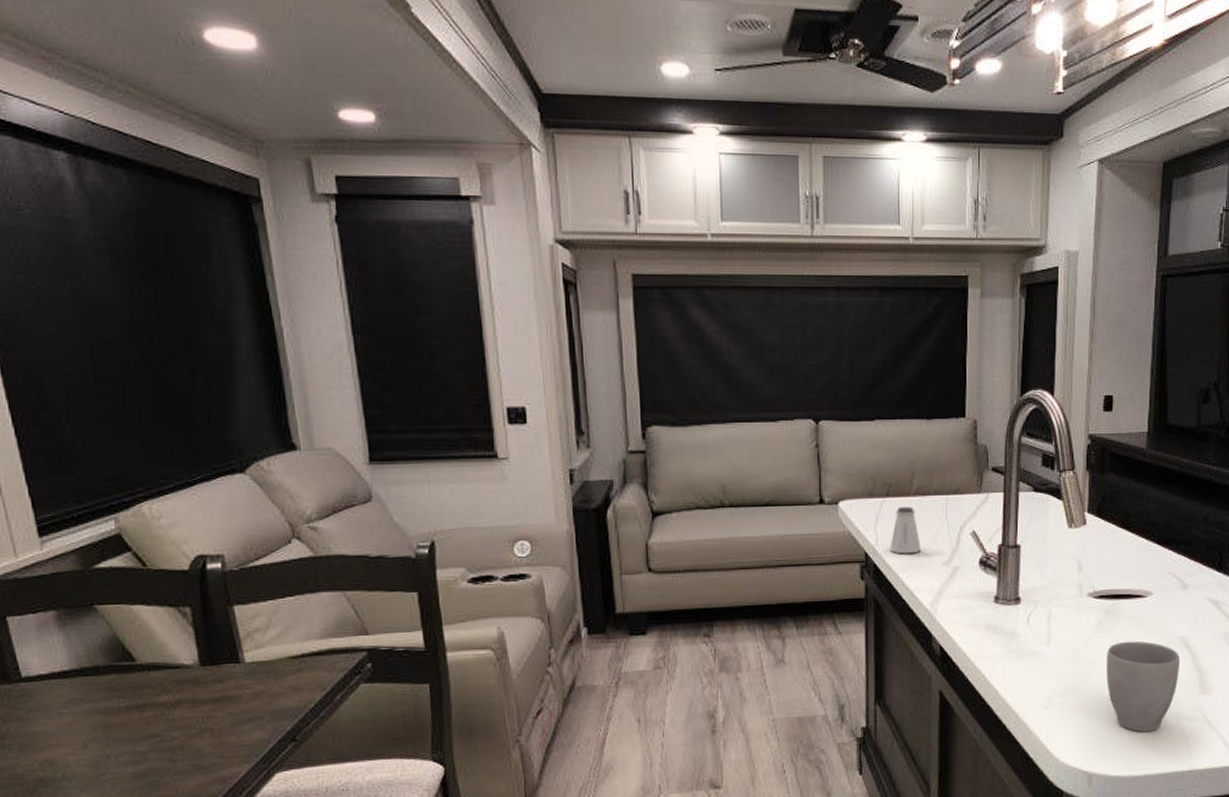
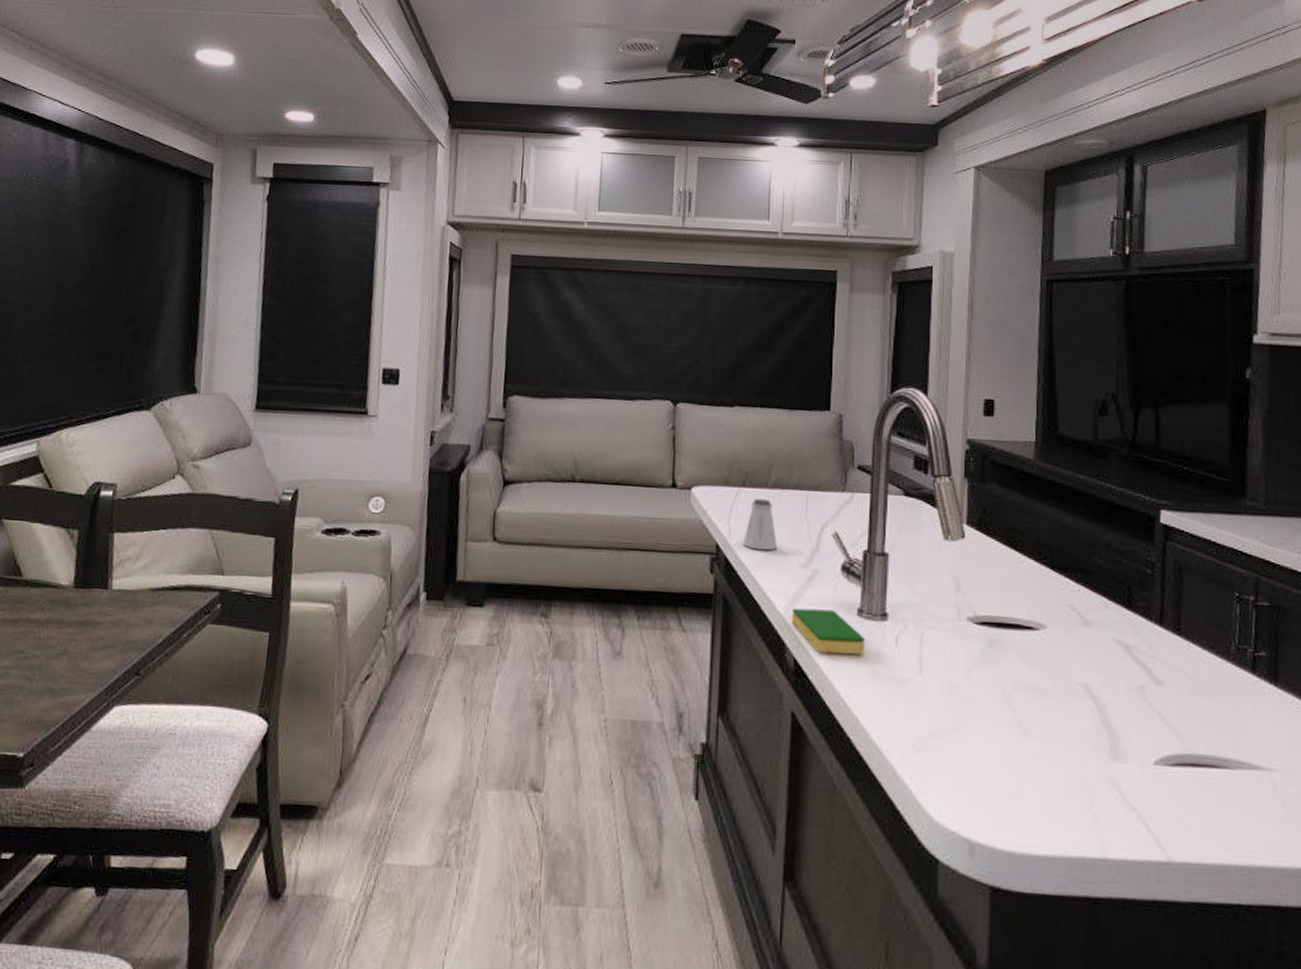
dish sponge: none [936,600,1001,638] -> present [791,608,865,655]
mug: present [1107,641,1180,732] -> none [991,680,1083,799]

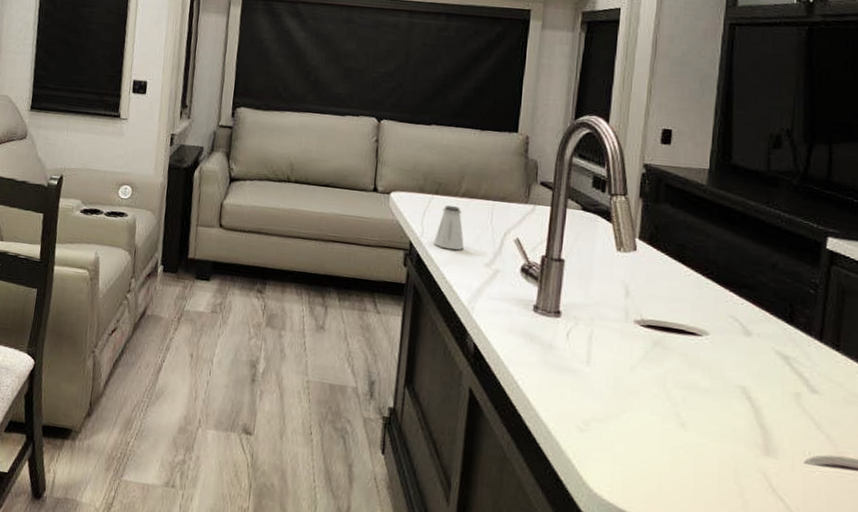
dish sponge: present [791,608,865,655] -> none [473,300,539,345]

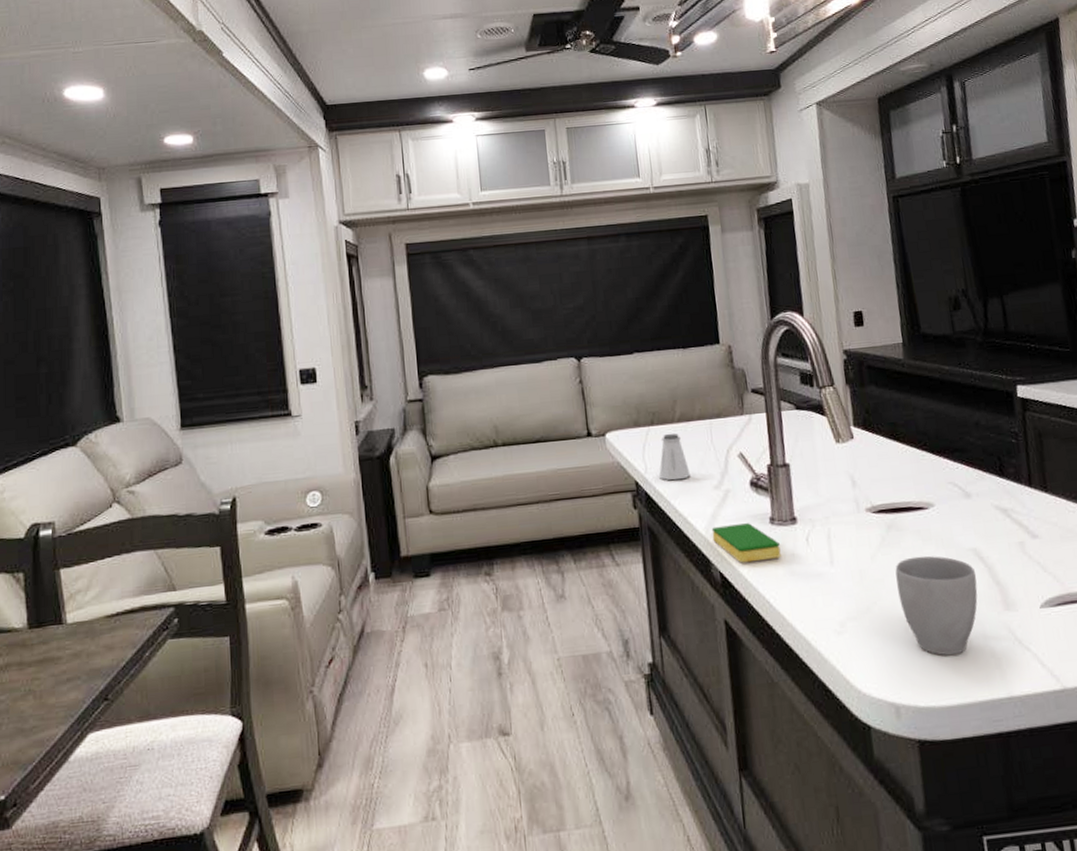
dish sponge: none [473,300,539,345] -> present [711,523,781,563]
mug: none [651,378,739,484] -> present [895,556,978,656]

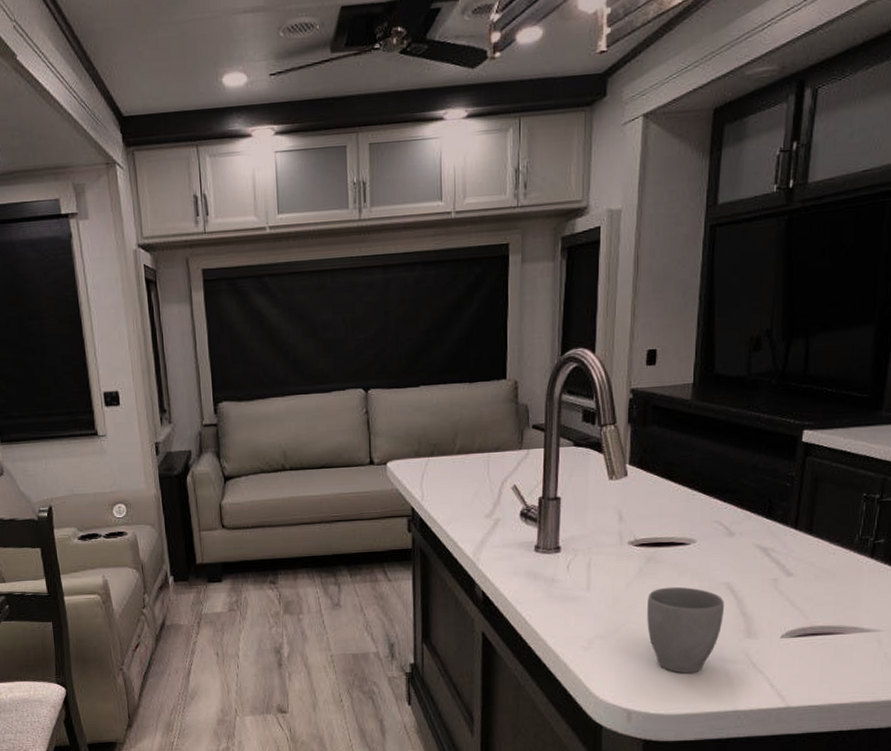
saltshaker: present [659,433,690,481] -> none [435,464,464,508]
dish sponge: present [711,523,781,563] -> none [479,550,541,585]

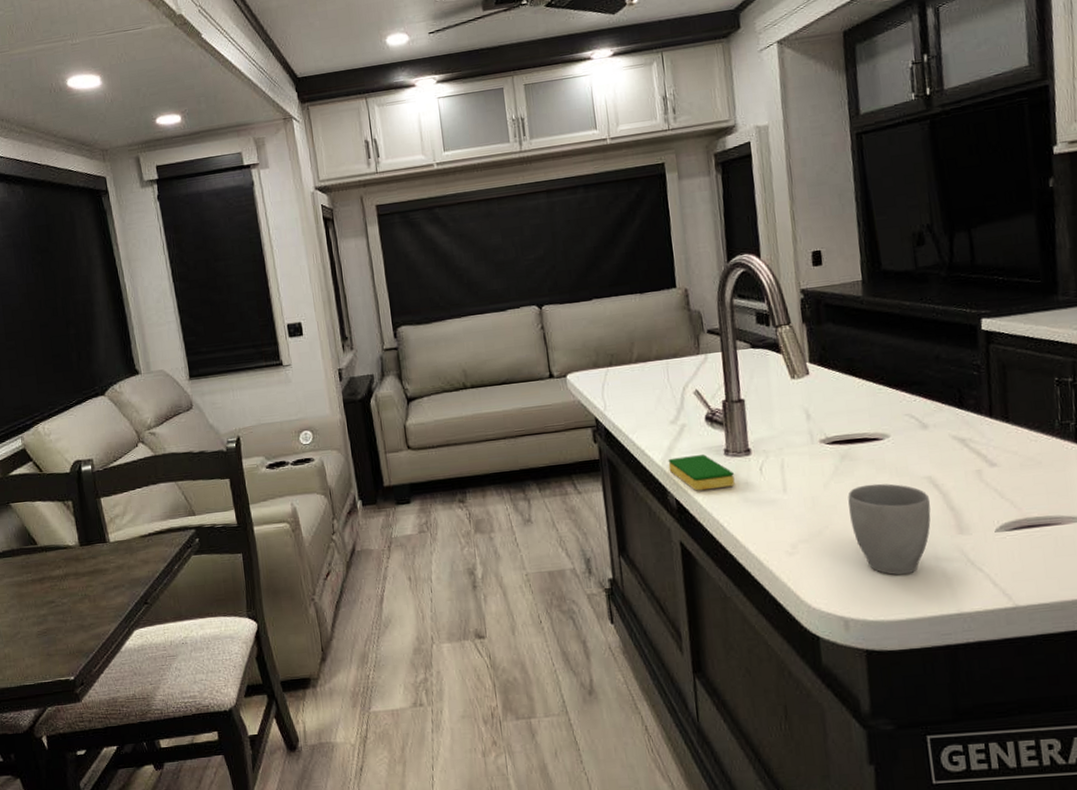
dish sponge: none [479,550,541,585] -> present [668,455,735,491]

